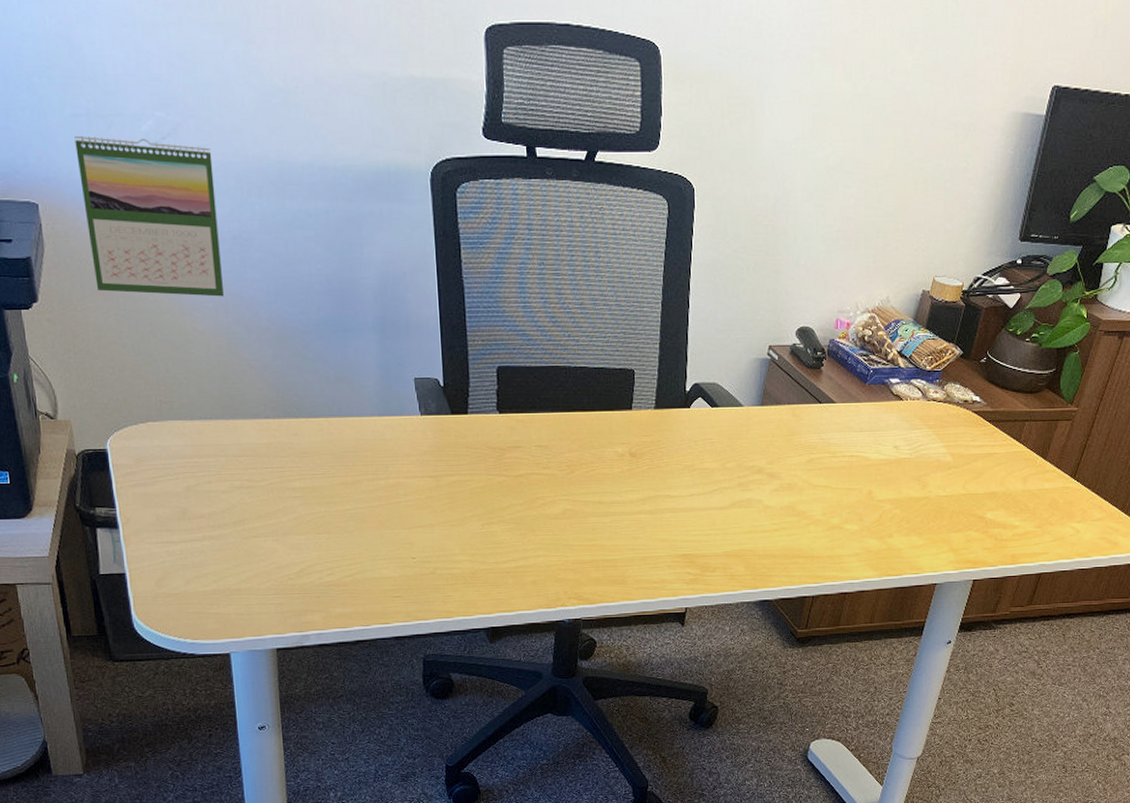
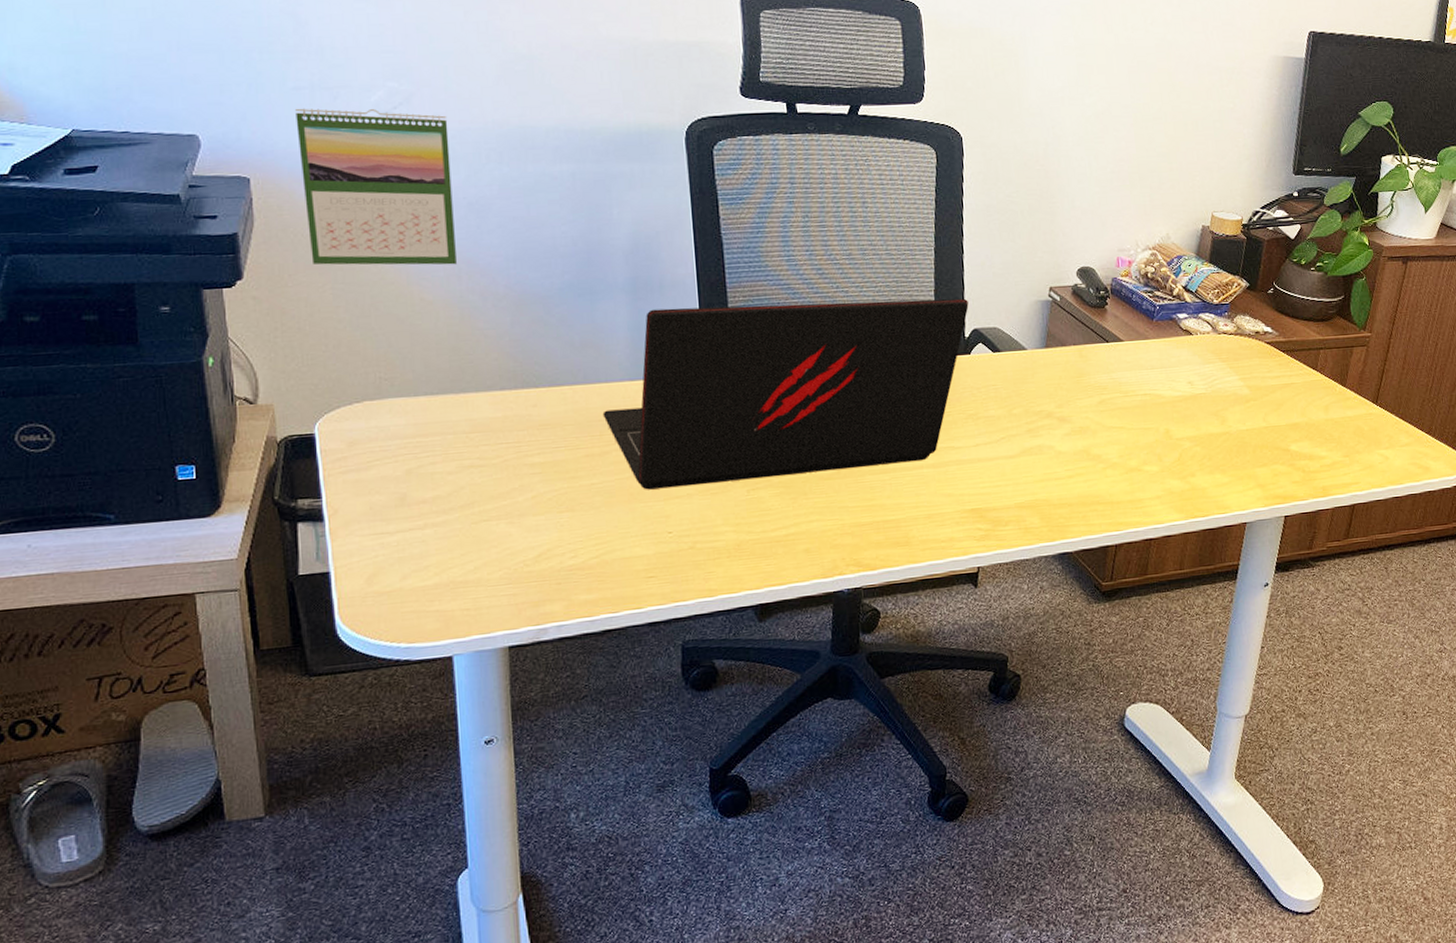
laptop: none [355,348,691,518] -> present [602,298,969,490]

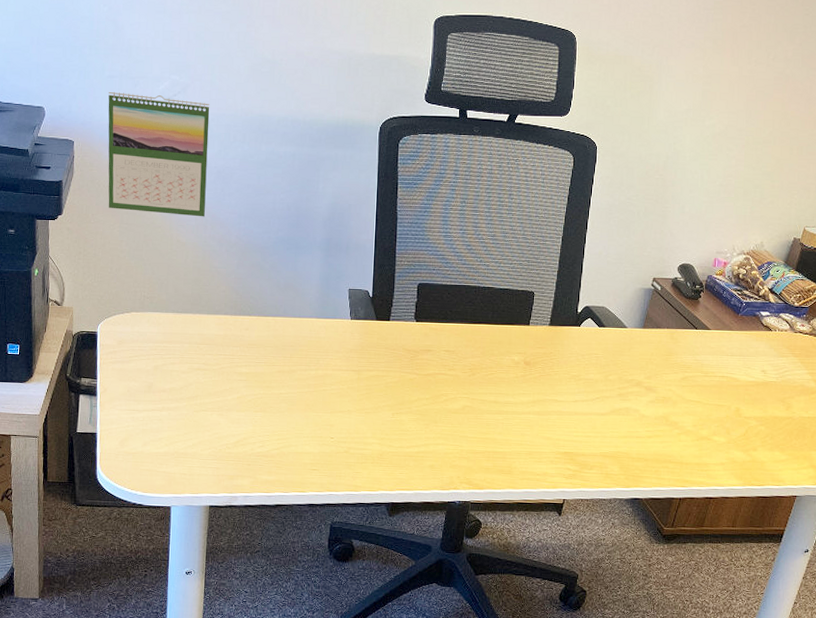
laptop: present [602,298,969,490] -> none [294,265,584,408]

